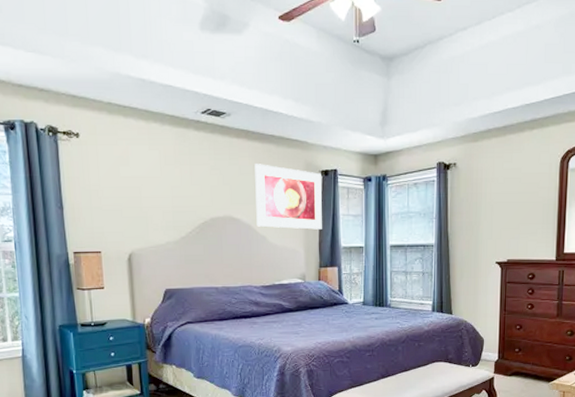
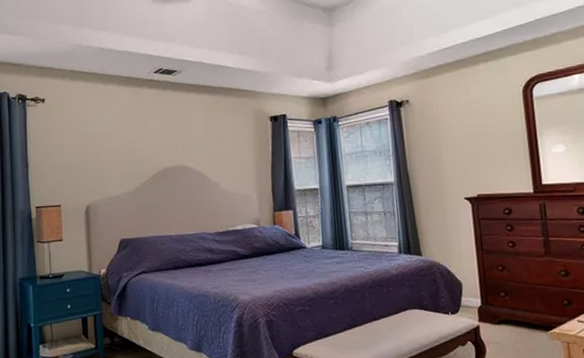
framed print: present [255,164,322,230] -> none [205,114,274,174]

